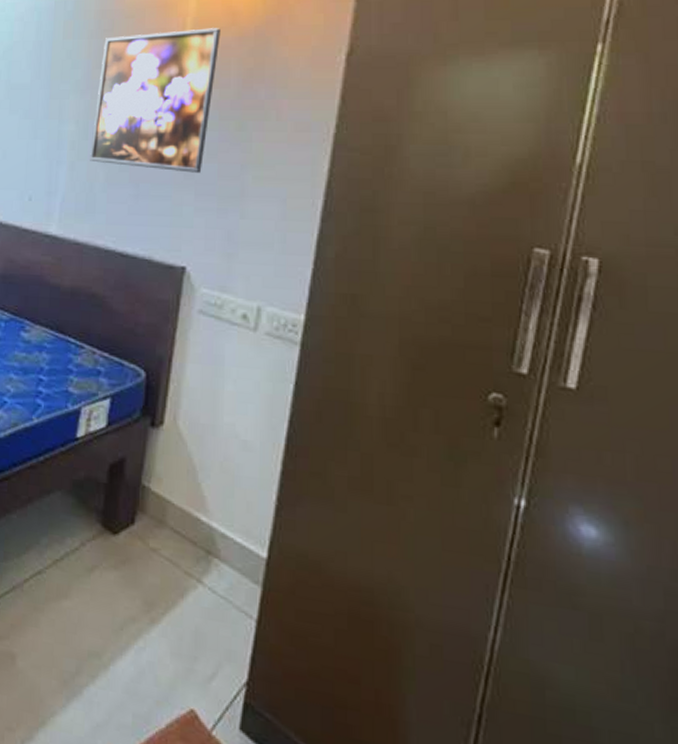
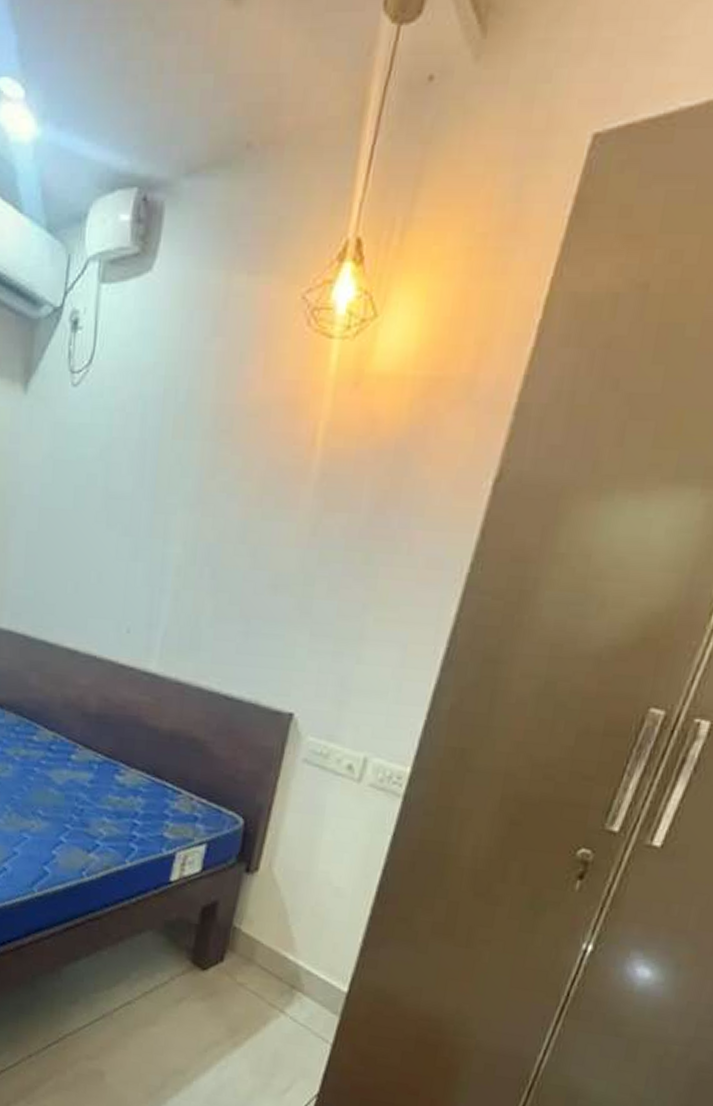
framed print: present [90,28,221,173] -> none [197,436,357,611]

